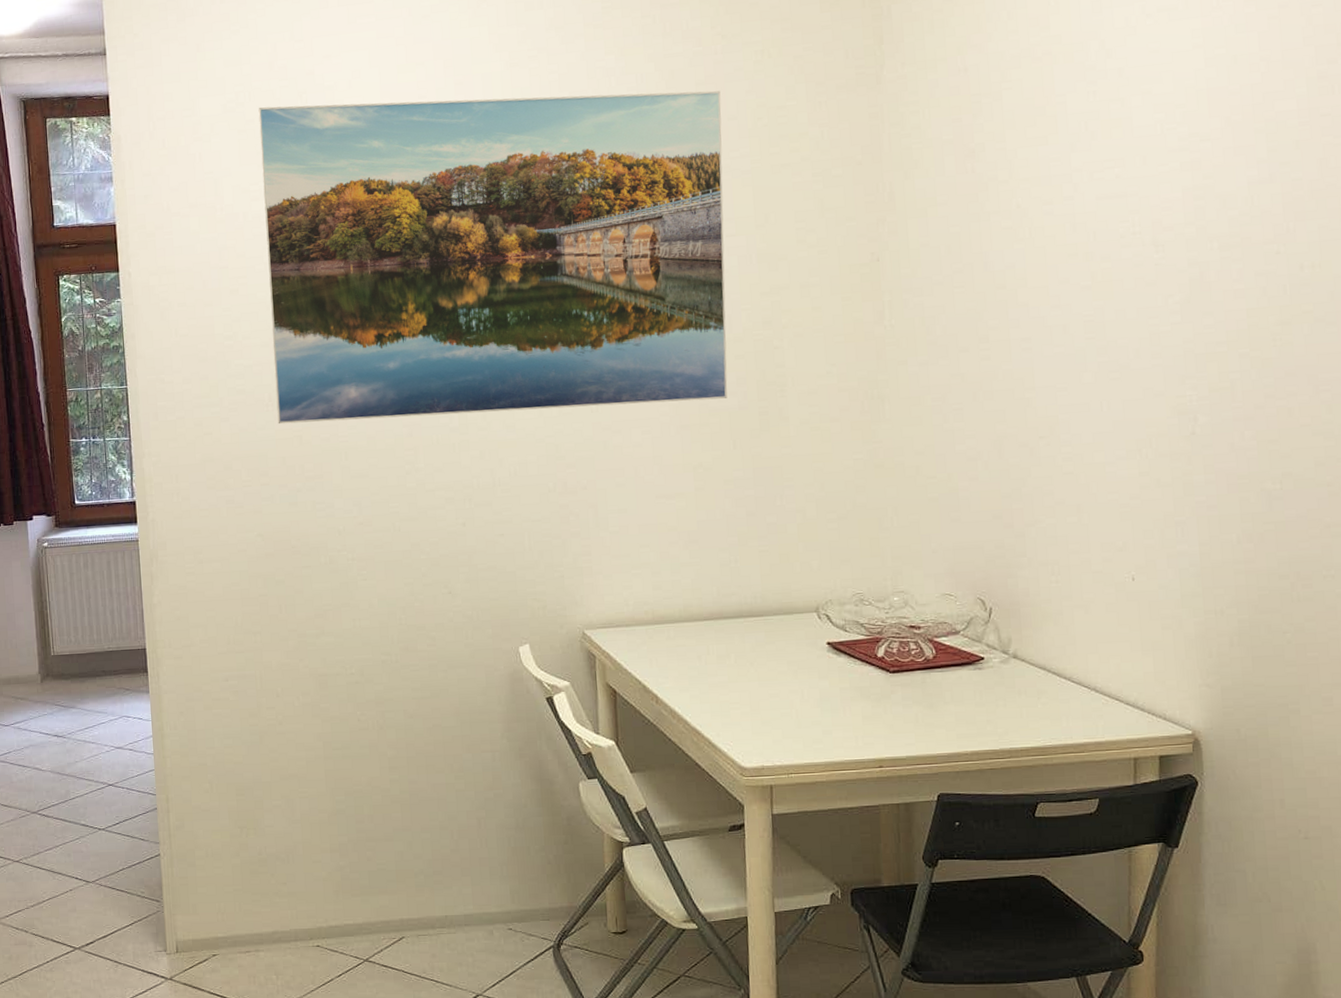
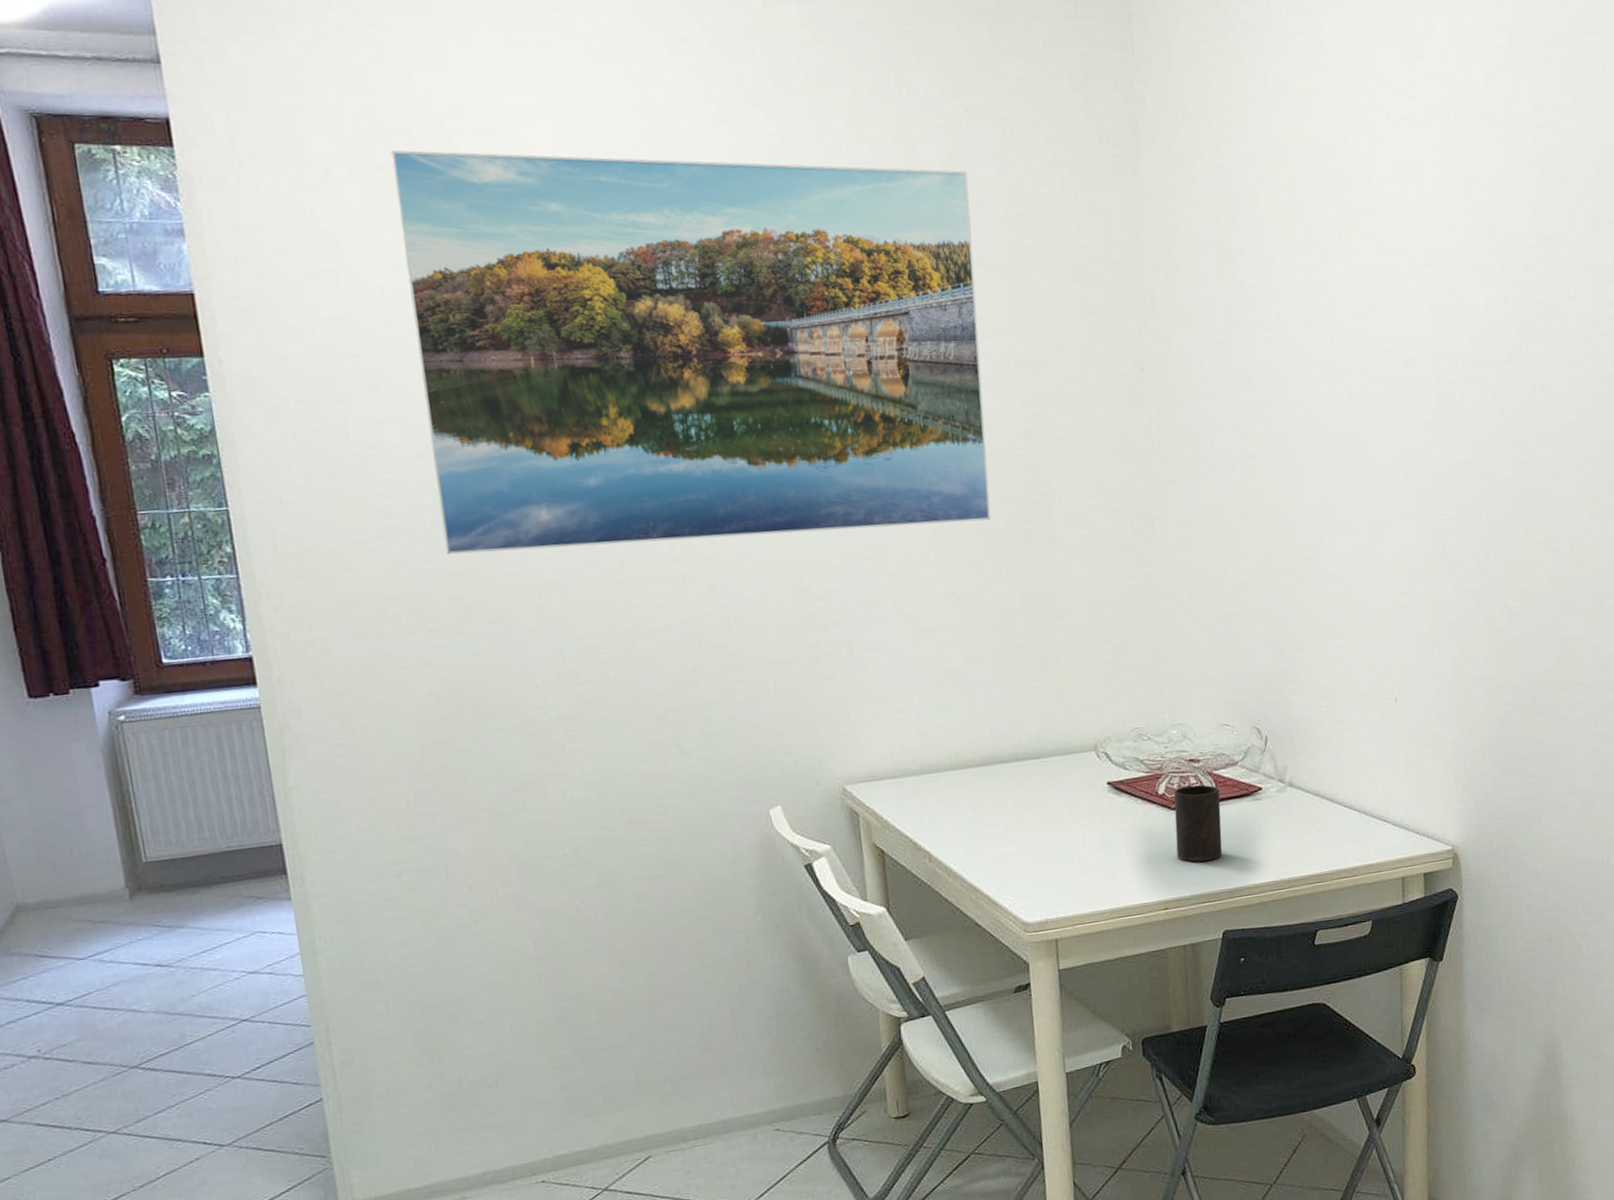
cup: none [893,650,941,725] -> present [1174,785,1223,862]

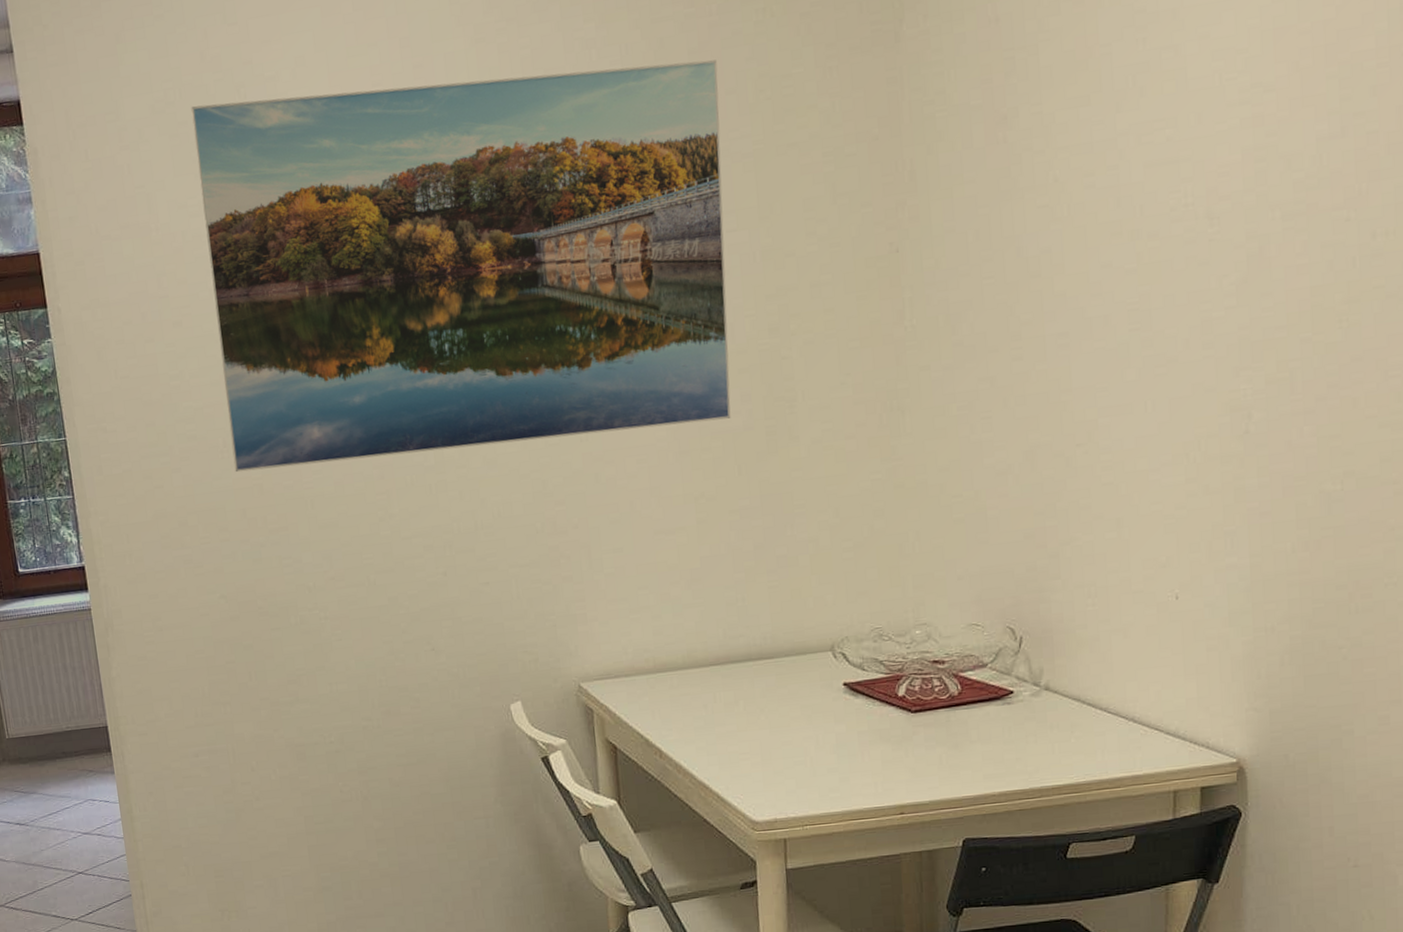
cup: present [1174,785,1223,862] -> none [914,687,966,767]

